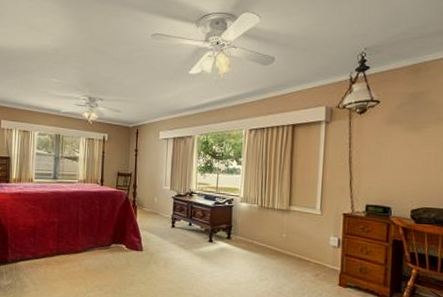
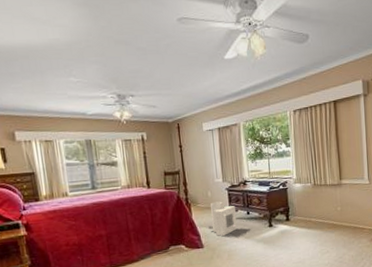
air purifier: none [150,208,179,244] -> present [208,201,238,237]

